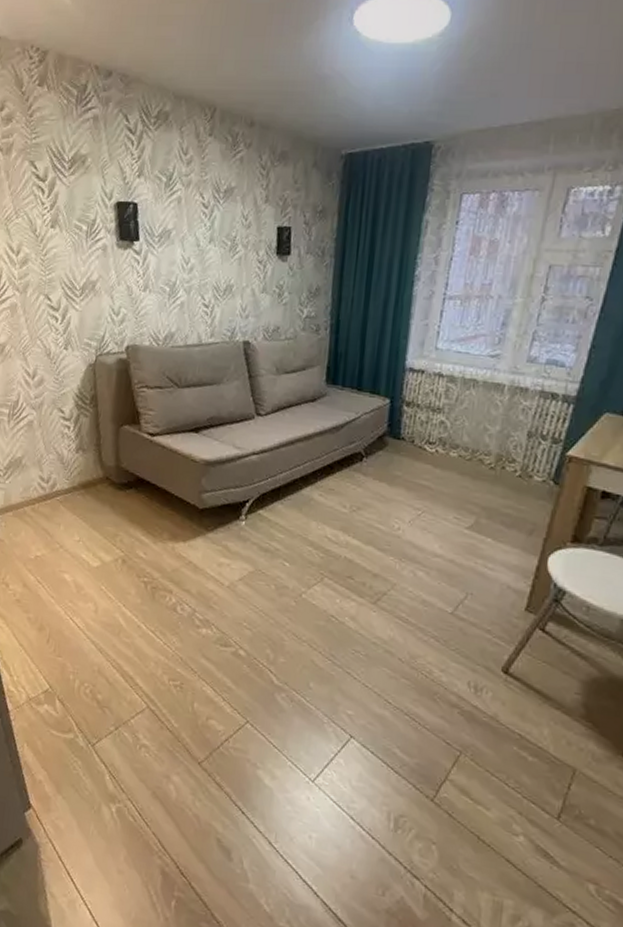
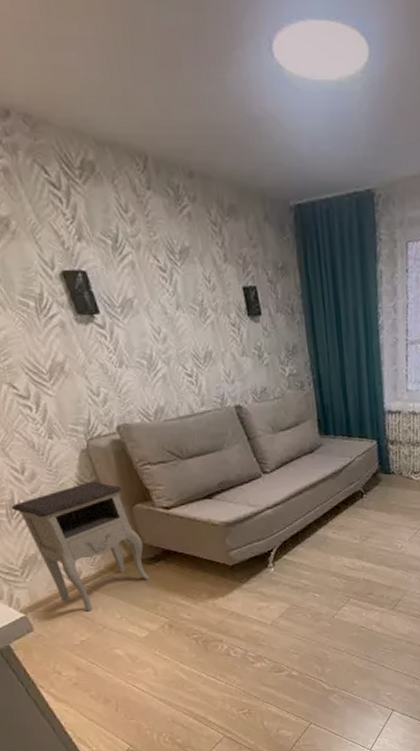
nightstand: none [14,395,120,527] -> present [11,481,150,612]

